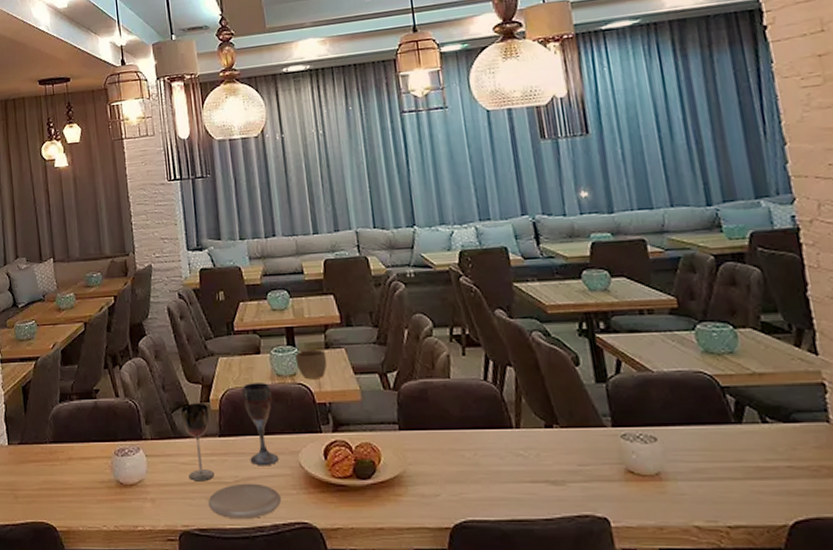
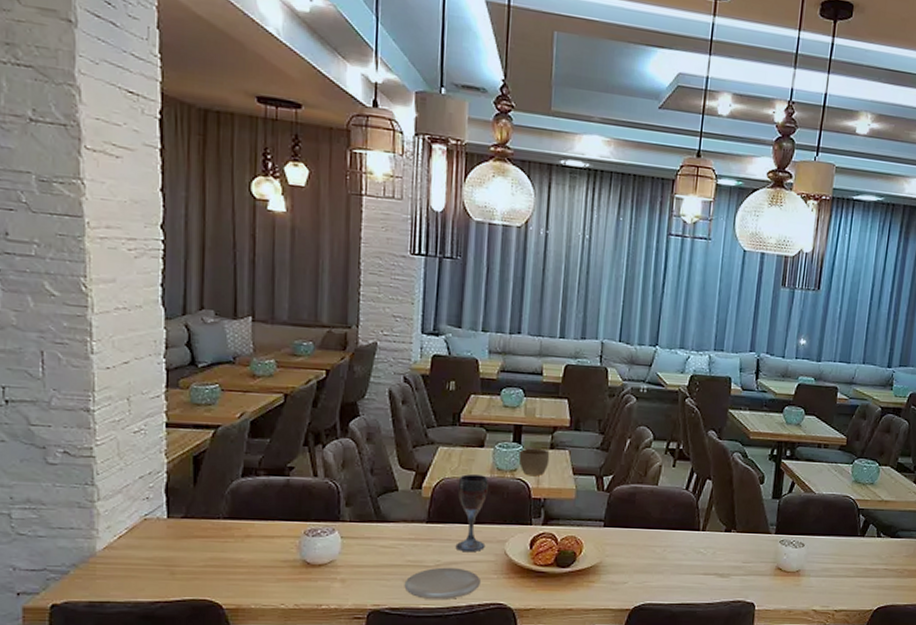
wineglass: present [181,402,214,482] -> none [387,488,419,564]

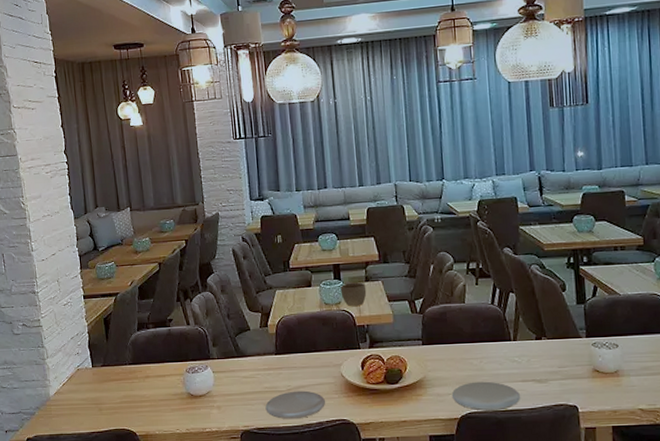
cup: present [455,474,489,553] -> none [295,310,325,377]
plate: none [627,571,700,605] -> present [451,381,521,412]

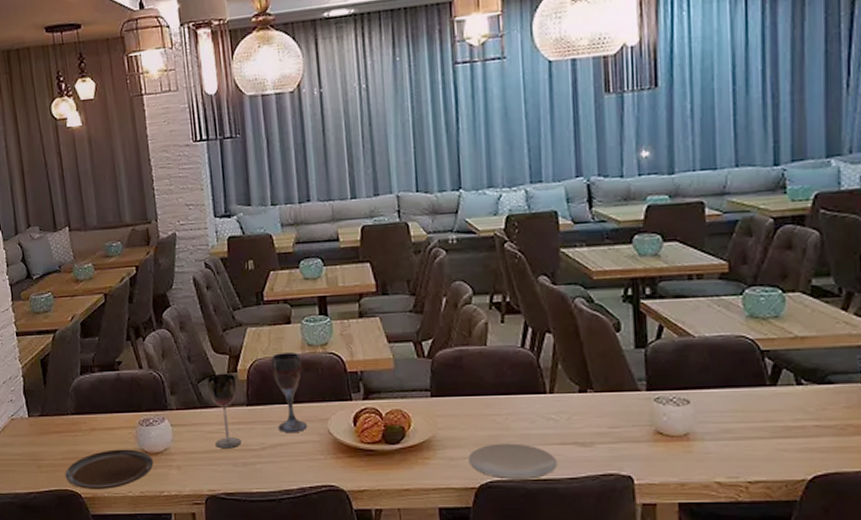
plate: none [122,393,198,428] -> present [65,449,154,489]
wineglass: none [243,327,271,391] -> present [207,373,241,449]
plate: present [265,390,326,420] -> none [234,449,309,484]
cup: none [295,310,325,377] -> present [271,352,308,433]
cup: present [340,280,367,307] -> none [327,316,361,349]

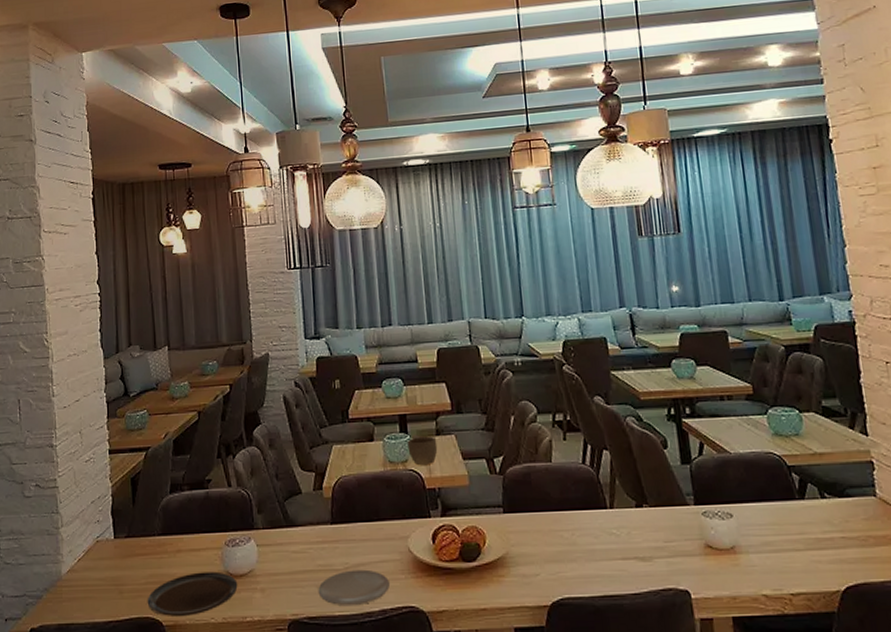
wineglass: present [207,373,241,449] -> none [294,490,325,570]
plate: none [234,449,309,484] -> present [318,569,391,607]
cup: present [271,352,308,433] -> none [354,470,389,552]
cup: none [327,316,361,349] -> present [407,434,438,466]
plate: present [468,443,558,481] -> none [539,559,622,598]

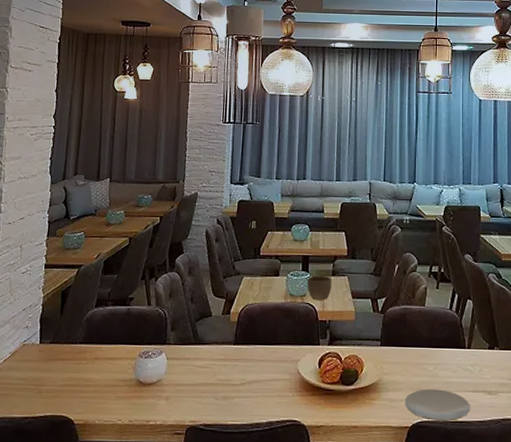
plate: present [147,571,238,616] -> none [62,378,146,417]
plate: present [318,569,391,607] -> none [215,385,279,417]
plate: none [539,559,622,598] -> present [404,388,471,422]

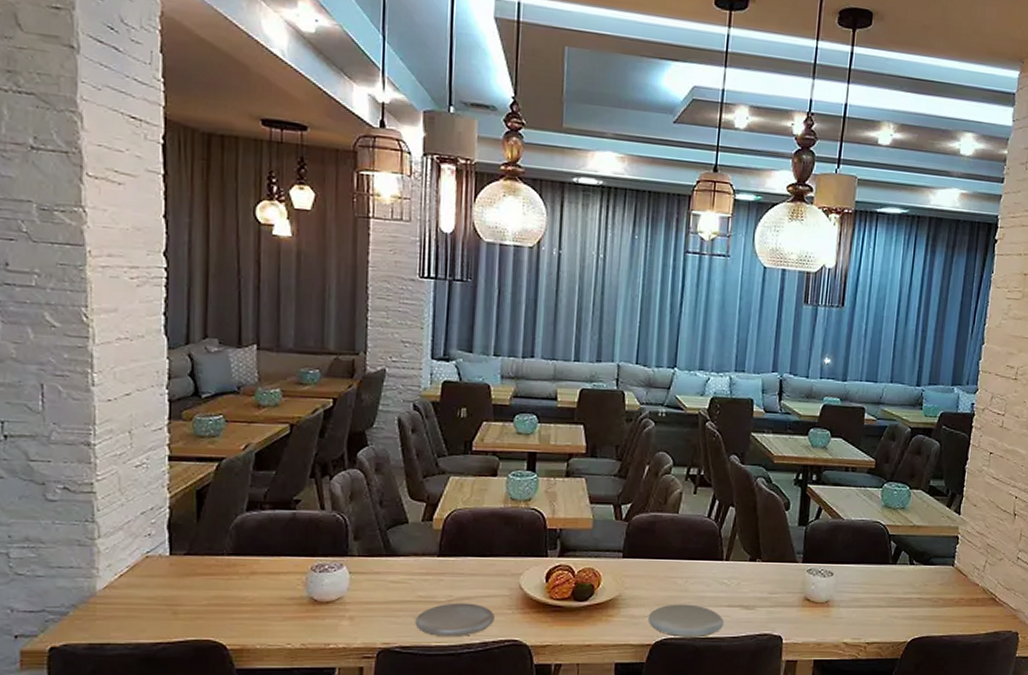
plate: none [215,385,279,417] -> present [415,602,496,638]
cup: present [307,273,332,301] -> none [533,473,566,506]

